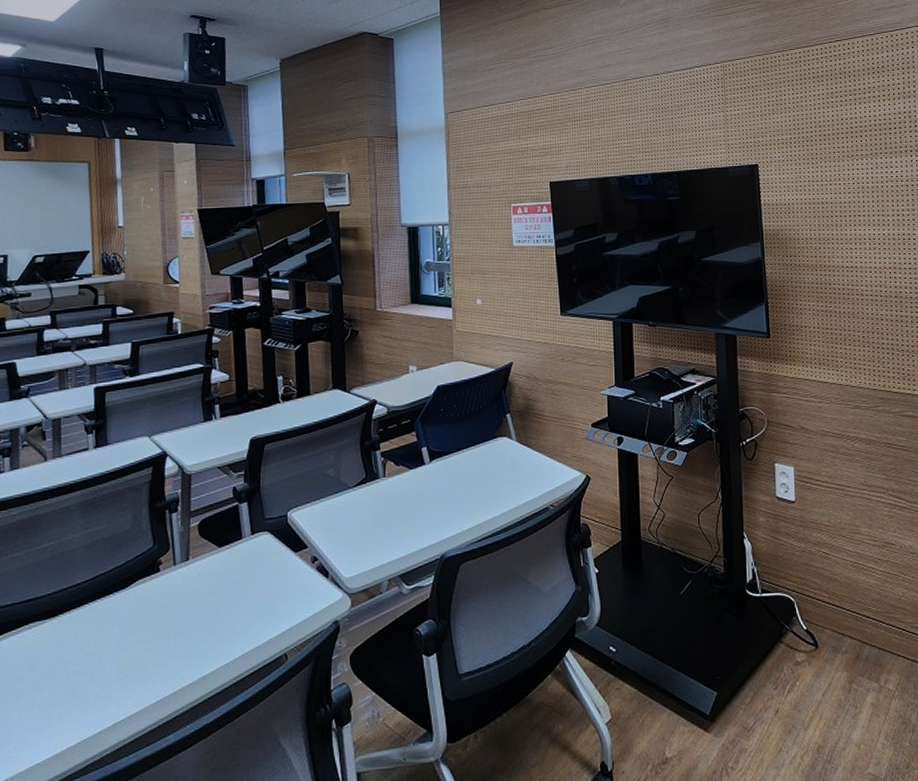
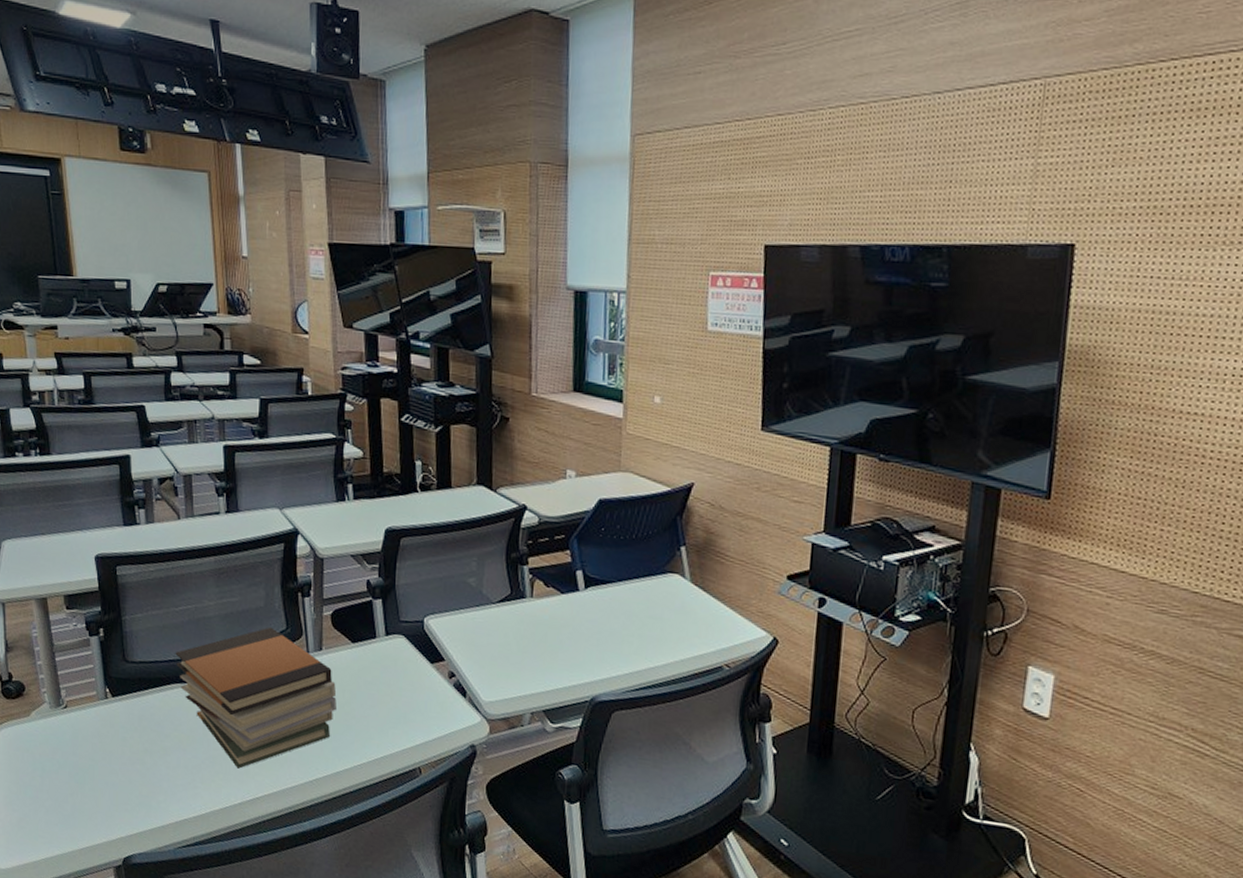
book stack: none [35,547,203,696] -> present [175,627,337,769]

